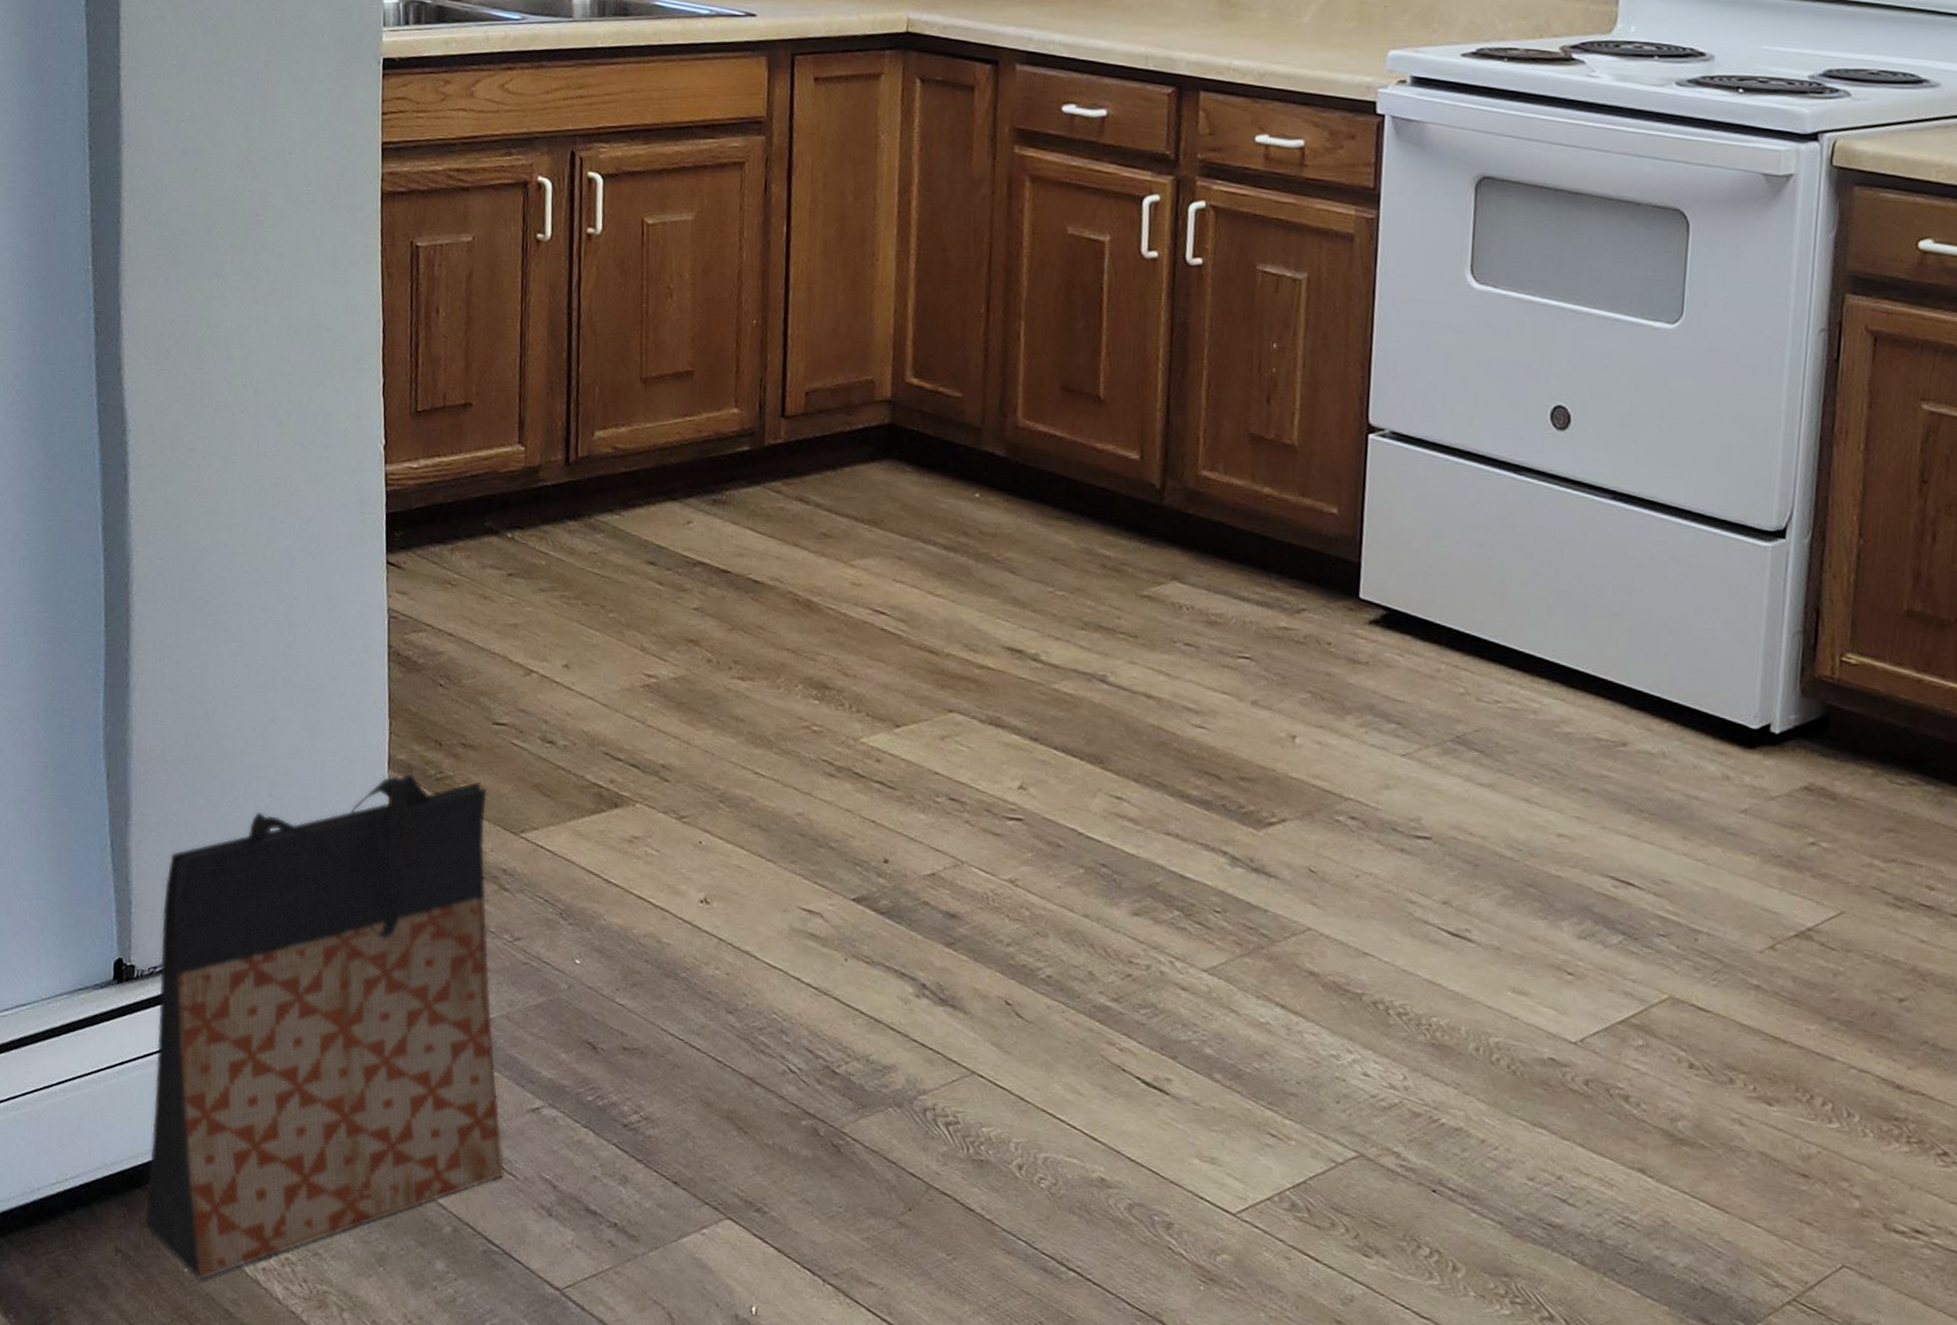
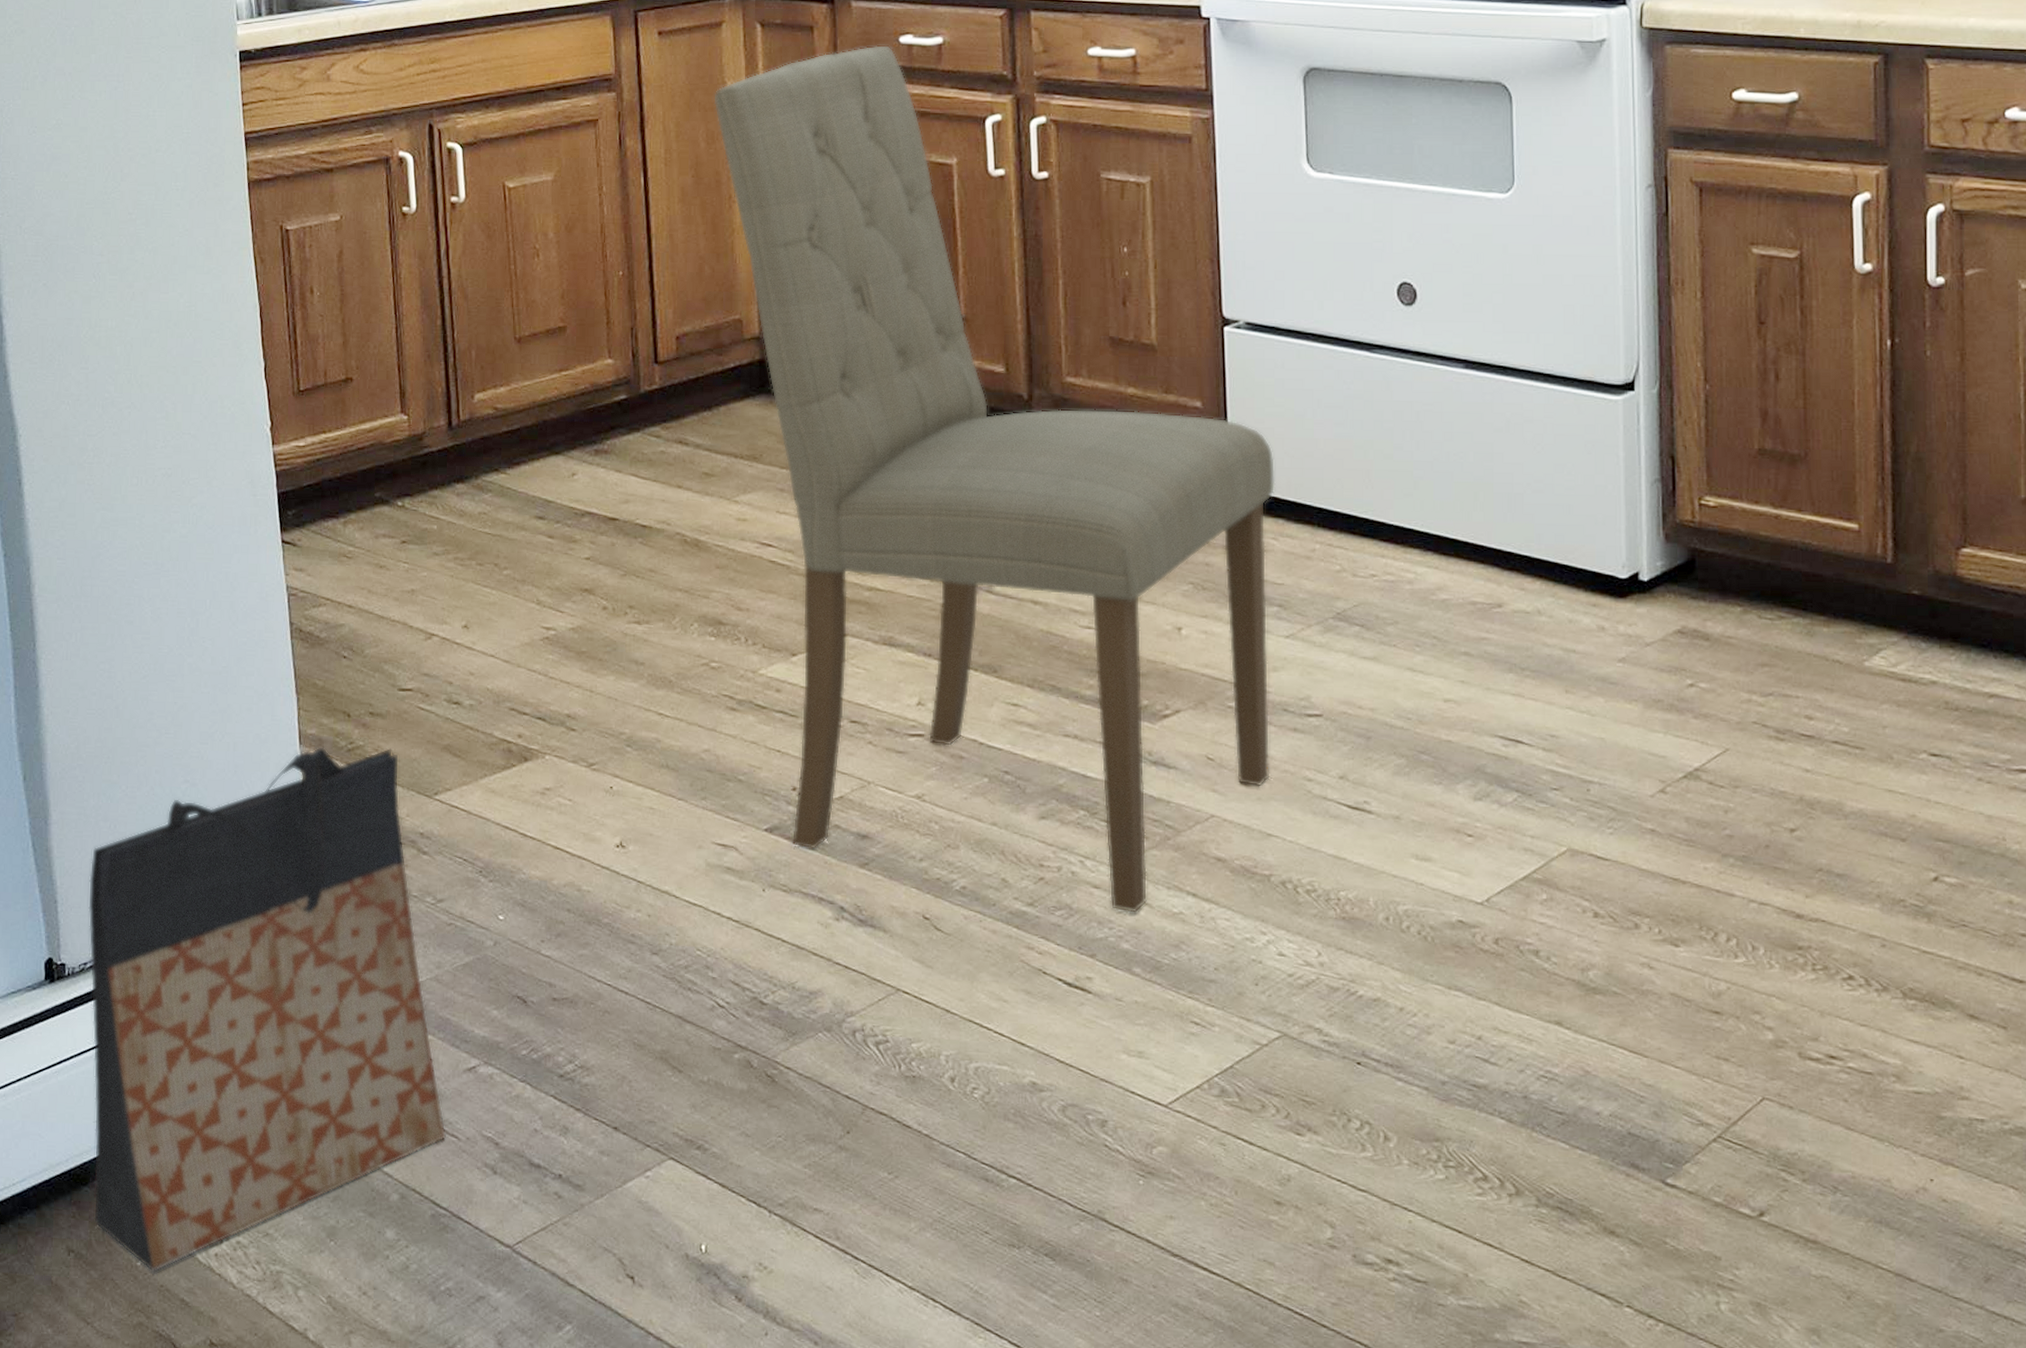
dining chair: none [864,111,1408,1019] -> present [712,44,1276,913]

